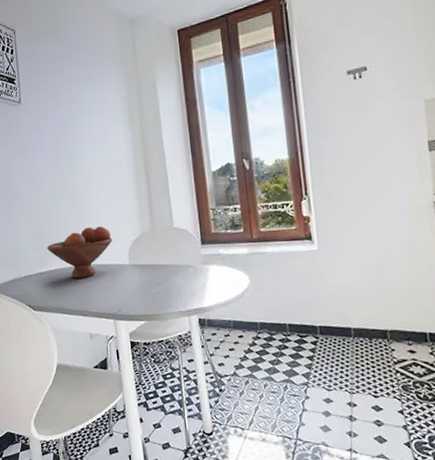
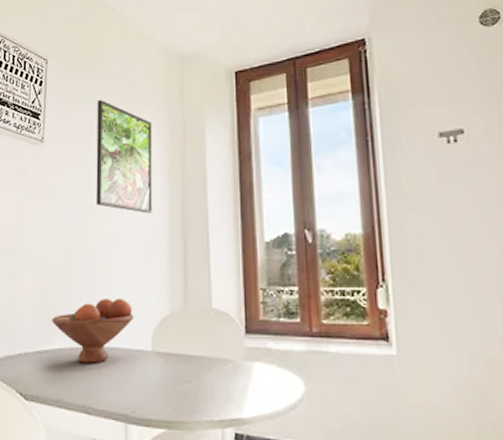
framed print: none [63,62,119,157] -> present [95,99,153,214]

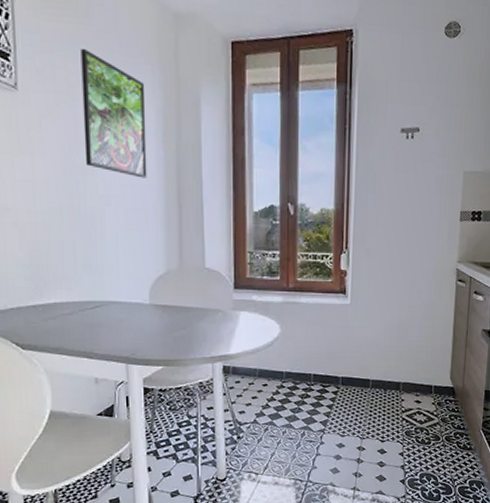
fruit bowl: present [52,298,134,364] -> none [45,257,132,315]

